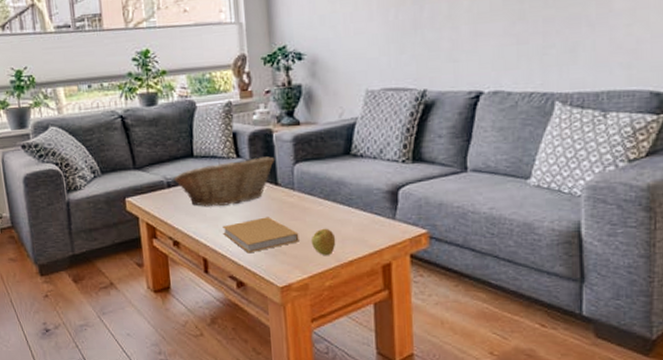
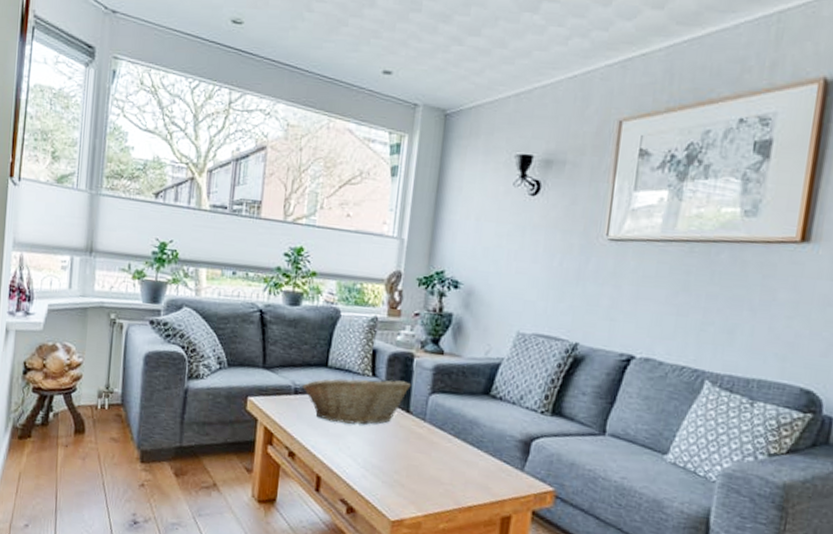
book: present [222,217,299,254] -> none [343,443,422,480]
apple: present [311,228,336,255] -> none [432,466,459,496]

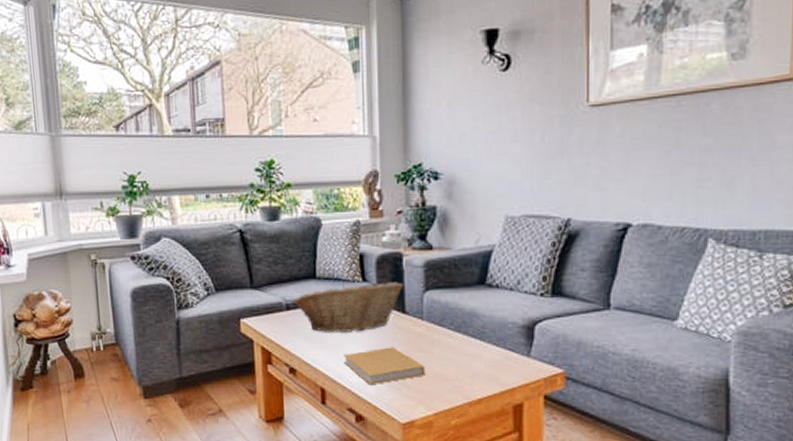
book: none [343,443,422,480] -> present [343,347,425,386]

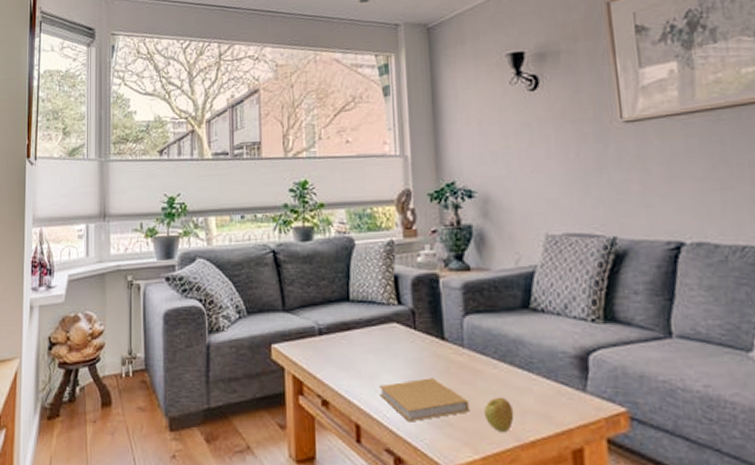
fruit basket: present [293,282,404,332] -> none [326,305,442,360]
apple: none [438,362,465,391] -> present [483,396,514,431]

